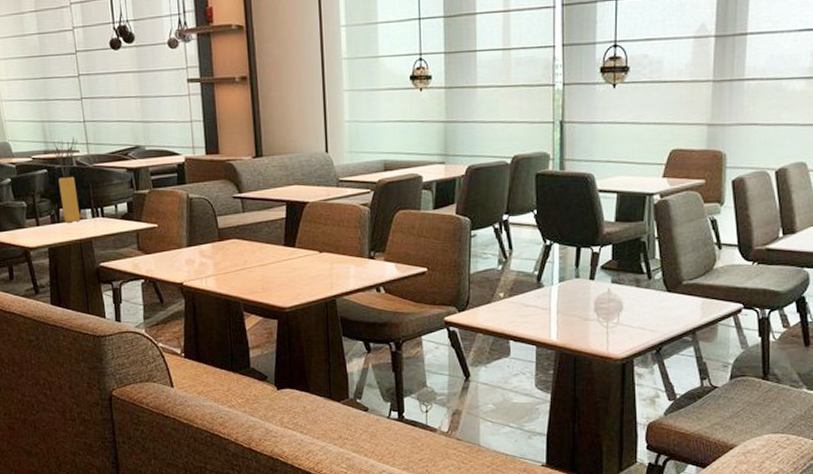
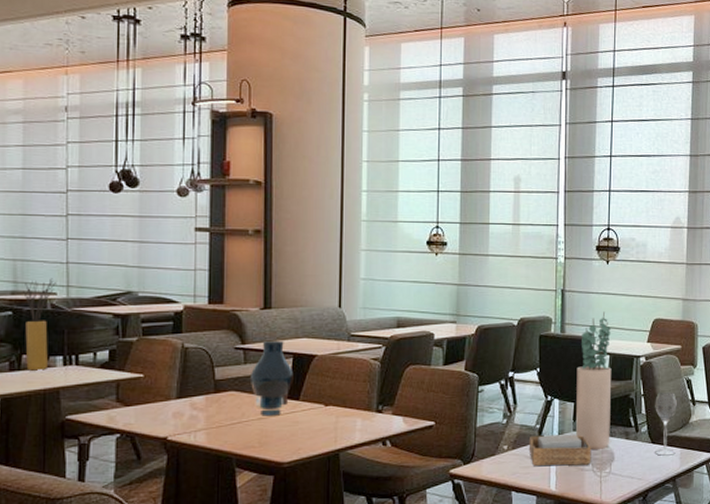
vase: none [248,188,288,263] -> present [249,340,294,416]
napkin holder: none [526,282,597,315] -> present [528,434,591,467]
vase: none [579,144,620,298] -> present [576,311,612,449]
wineglass: none [671,233,698,306] -> present [655,391,677,456]

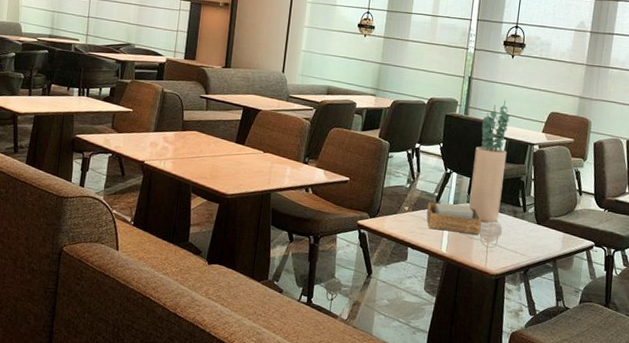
vase: present [23,278,56,371] -> none [53,27,79,98]
vase: present [249,340,294,416] -> none [209,93,242,155]
wineglass: present [655,391,677,456] -> none [539,179,565,238]

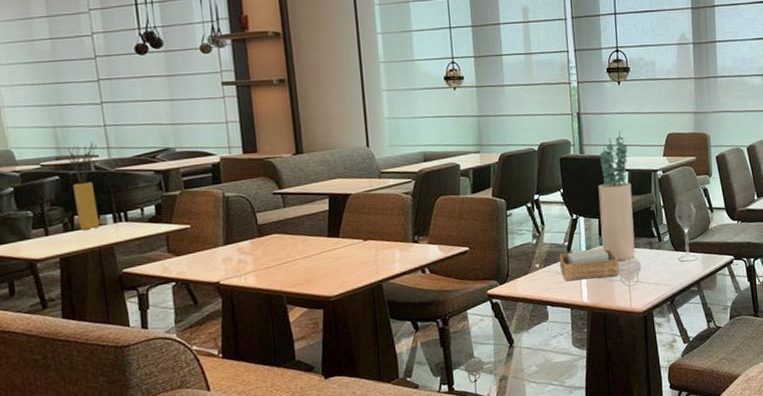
vase: none [53,27,79,98] -> present [67,141,99,230]
wineglass: none [539,179,565,238] -> present [675,201,698,262]

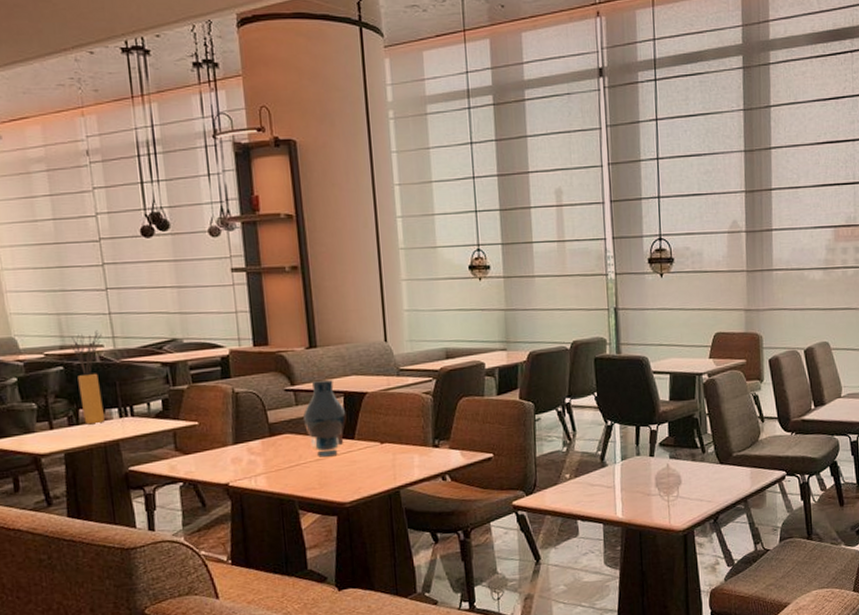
vase: none [290,183,332,255] -> present [302,379,347,457]
napkin holder: present [558,248,619,281] -> none [591,459,658,494]
vase: present [598,130,636,261] -> none [636,328,676,474]
wineglass: present [675,201,698,262] -> none [721,409,746,476]

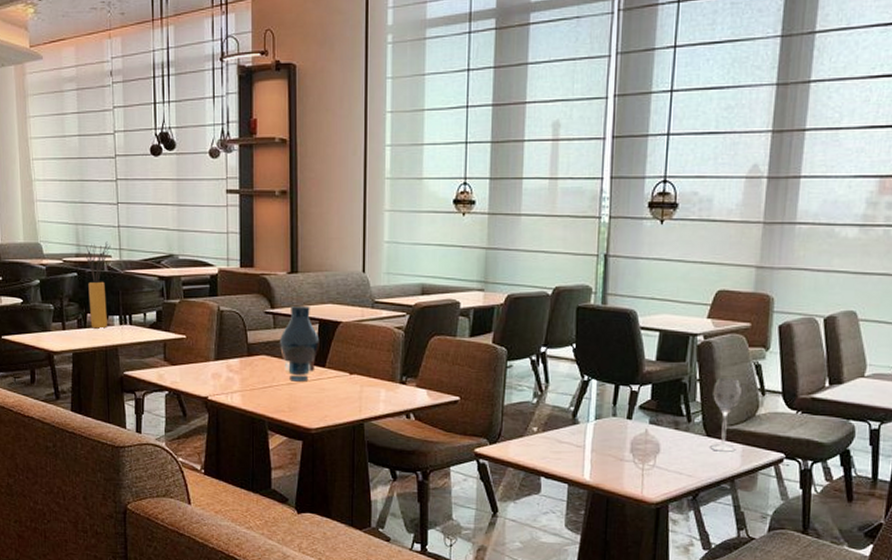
wineglass: none [721,409,746,476] -> present [710,377,741,452]

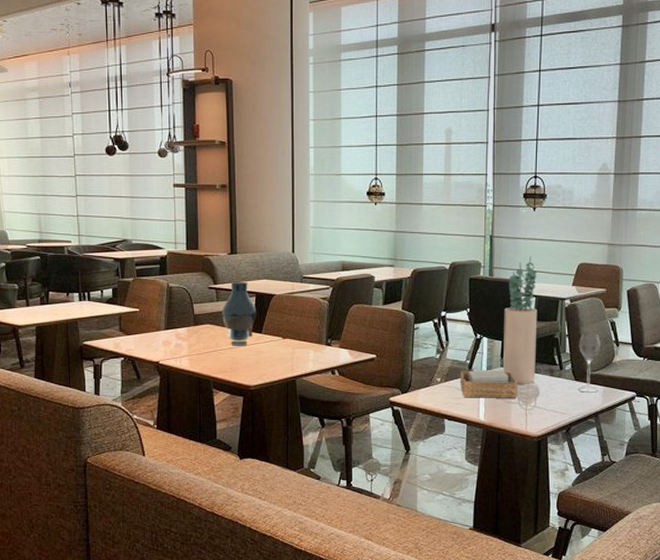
vase: present [85,241,110,329] -> none [47,229,70,305]
napkin holder: none [561,418,633,455] -> present [459,370,518,398]
vase: none [616,280,662,439] -> present [503,256,538,384]

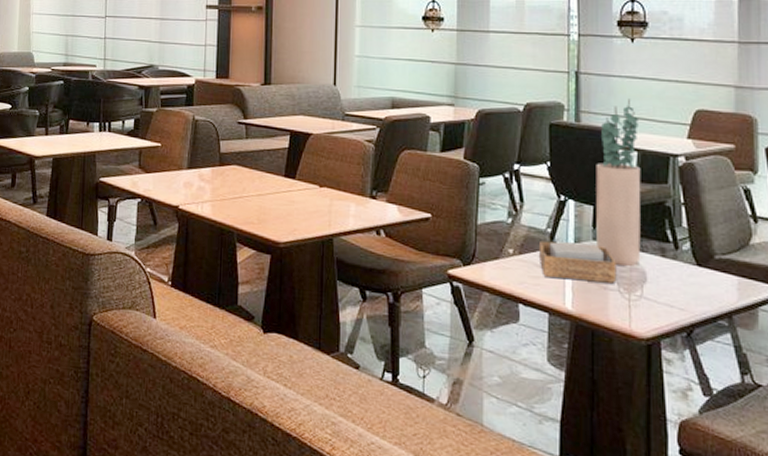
vase: present [221,281,257,346] -> none [250,116,290,193]
wineglass: present [578,332,601,393] -> none [700,201,731,285]

